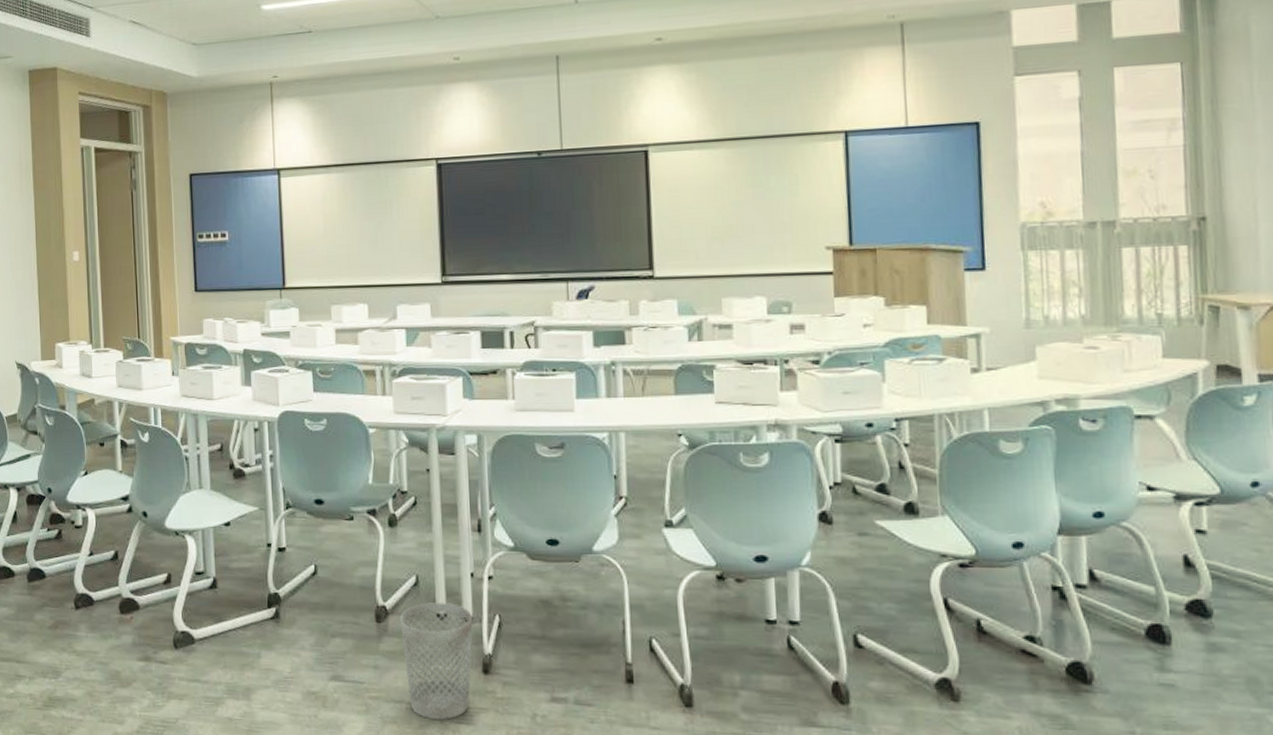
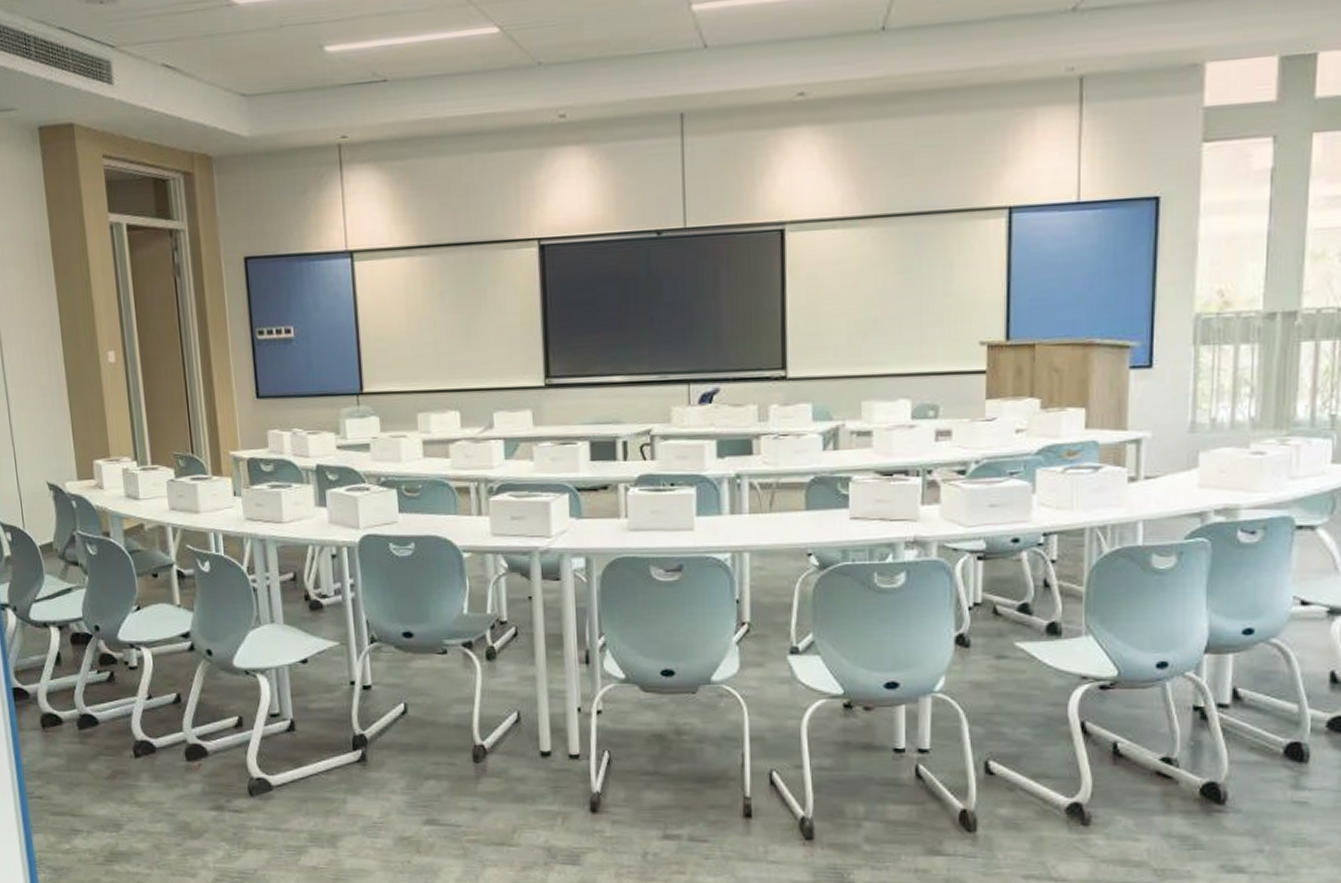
wastebasket: present [400,602,473,720] -> none [500,740,580,861]

